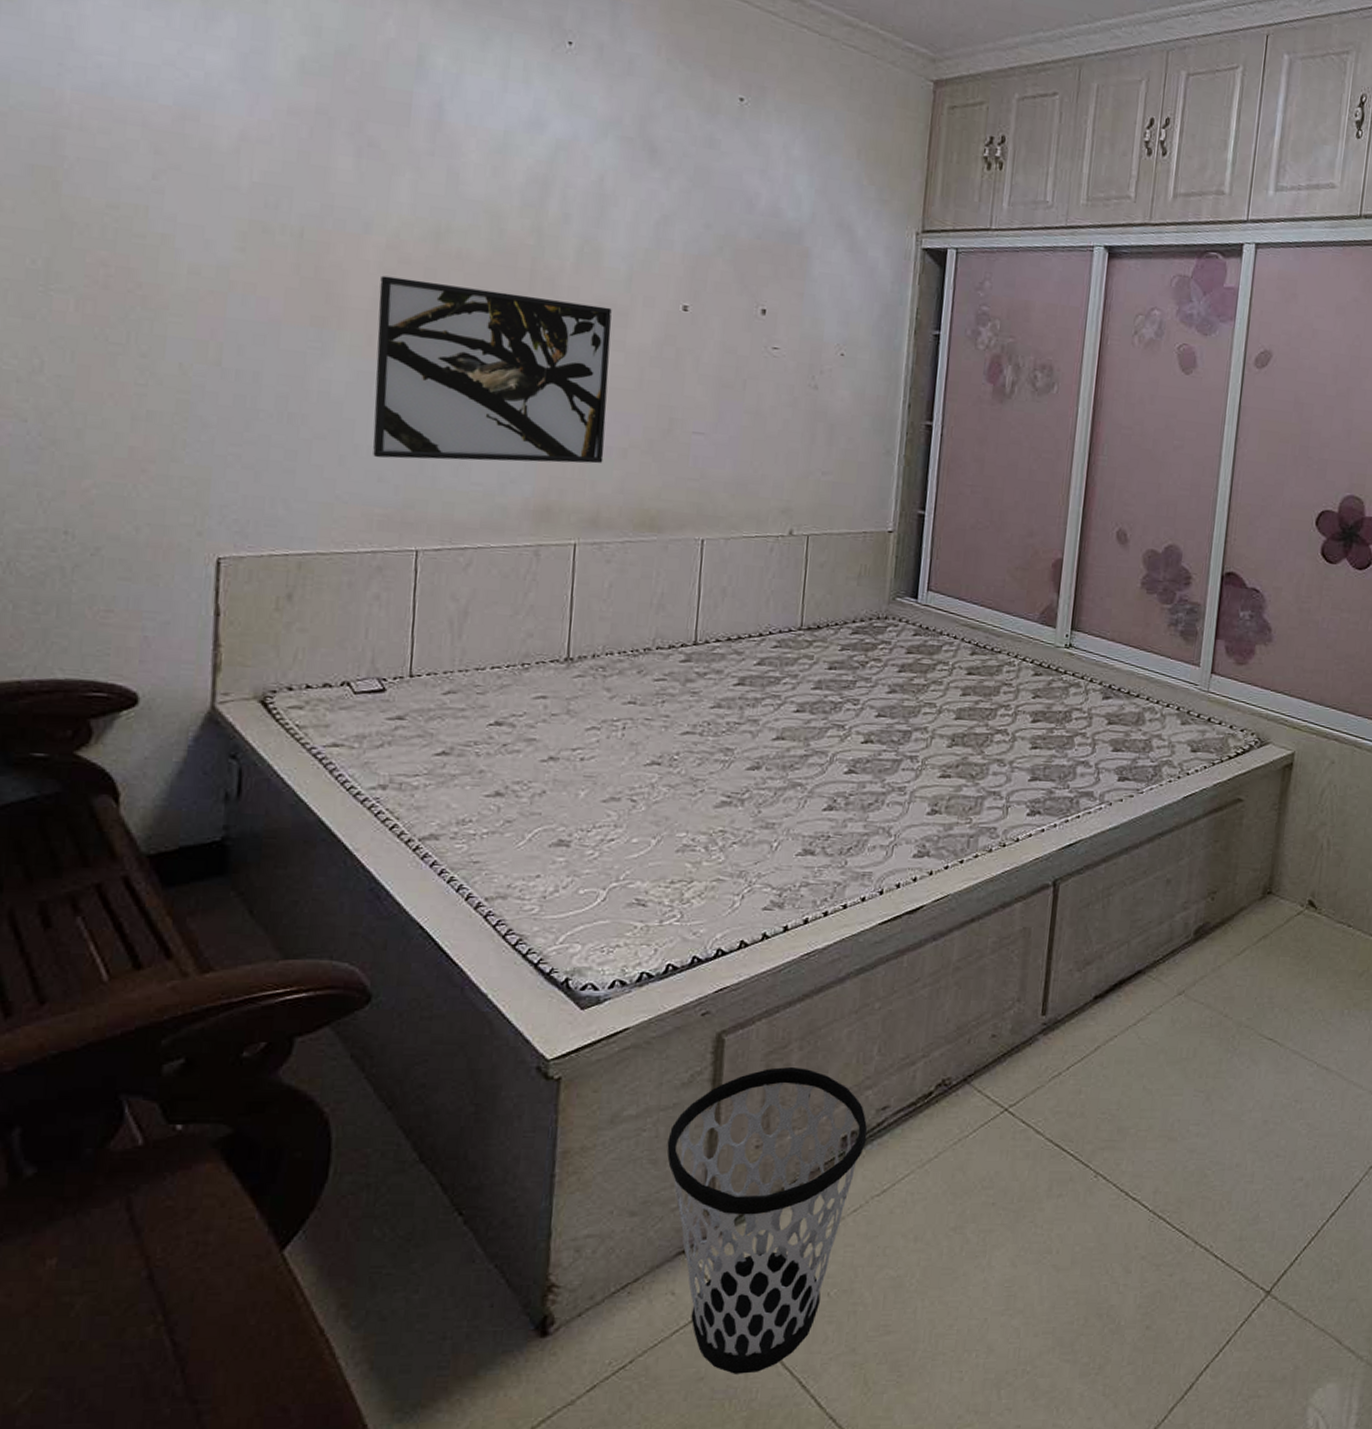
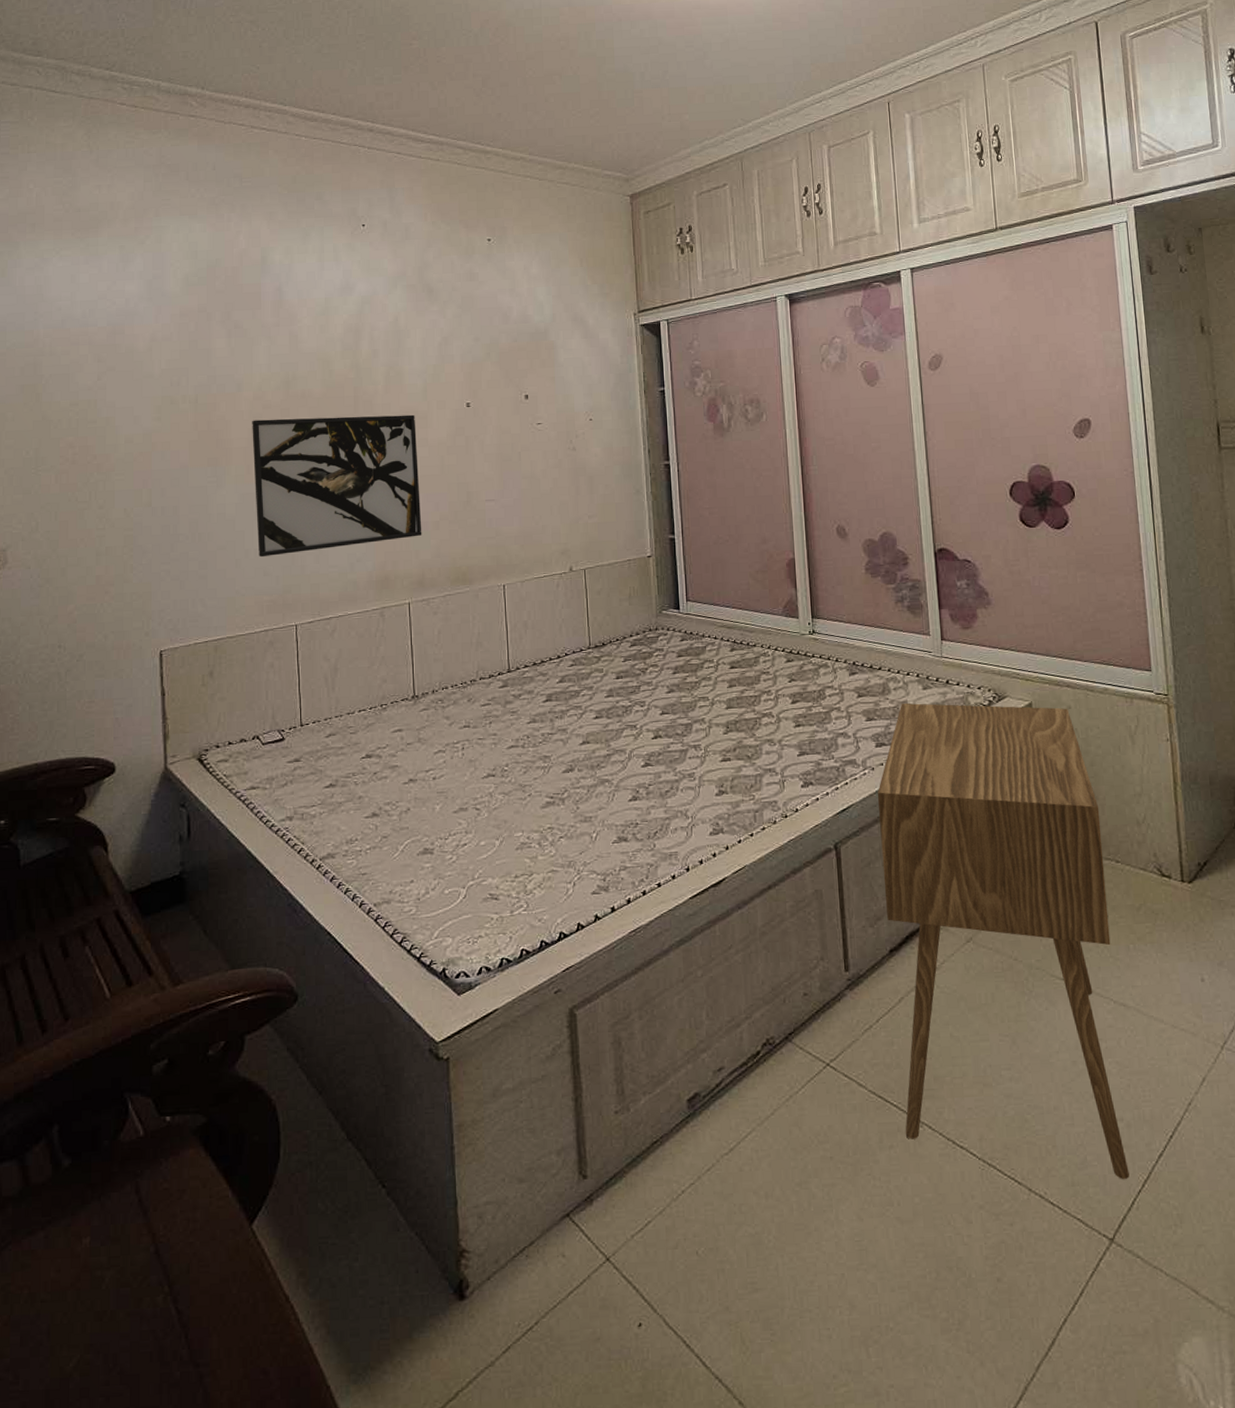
wastebasket: present [667,1066,868,1374] -> none [541,1035,709,1334]
nightstand: none [1077,736,1343,1237] -> present [877,703,1129,1180]

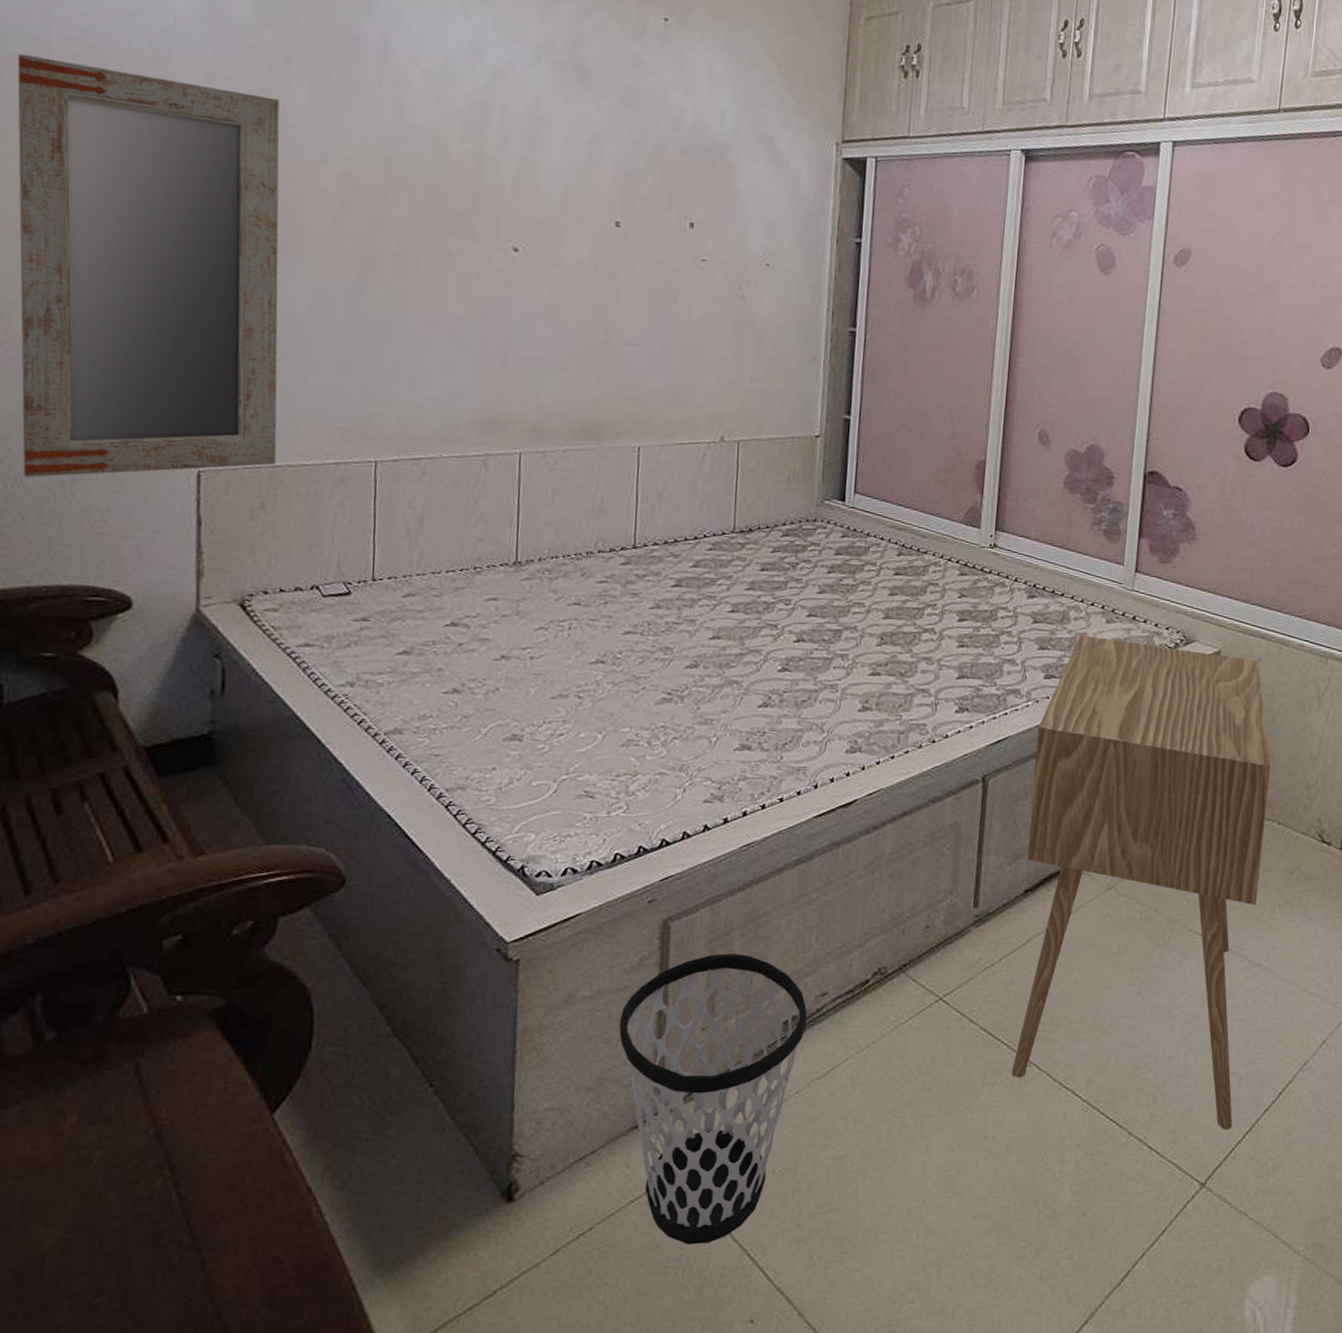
home mirror: none [15,344,219,673] -> present [17,53,280,478]
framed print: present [252,414,422,558] -> none [333,202,549,376]
wastebasket: none [541,1035,709,1334] -> present [619,952,808,1244]

